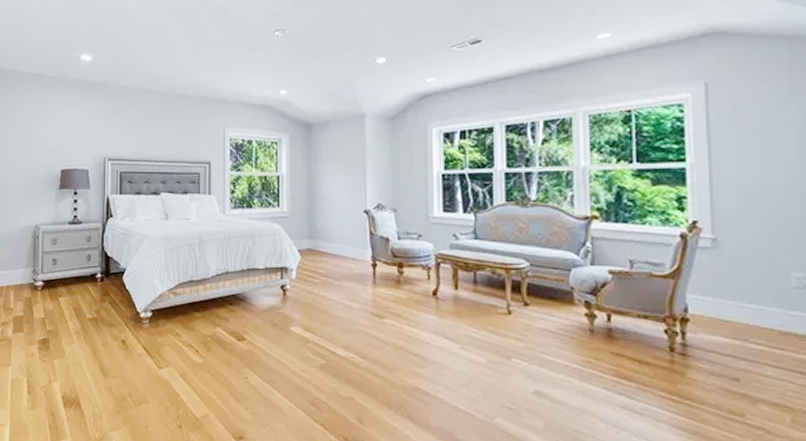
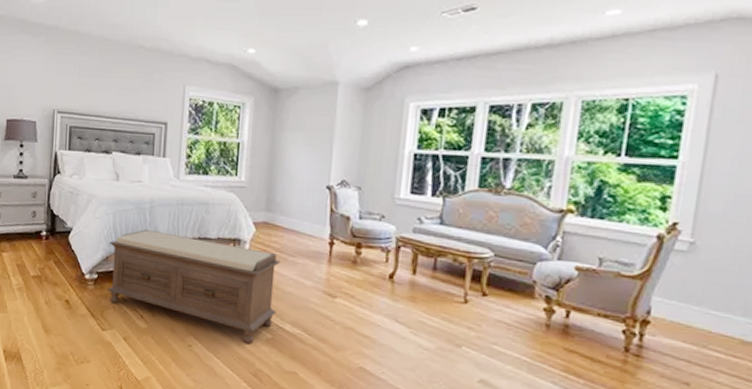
bench: none [162,264,328,372] -> present [107,229,280,344]

